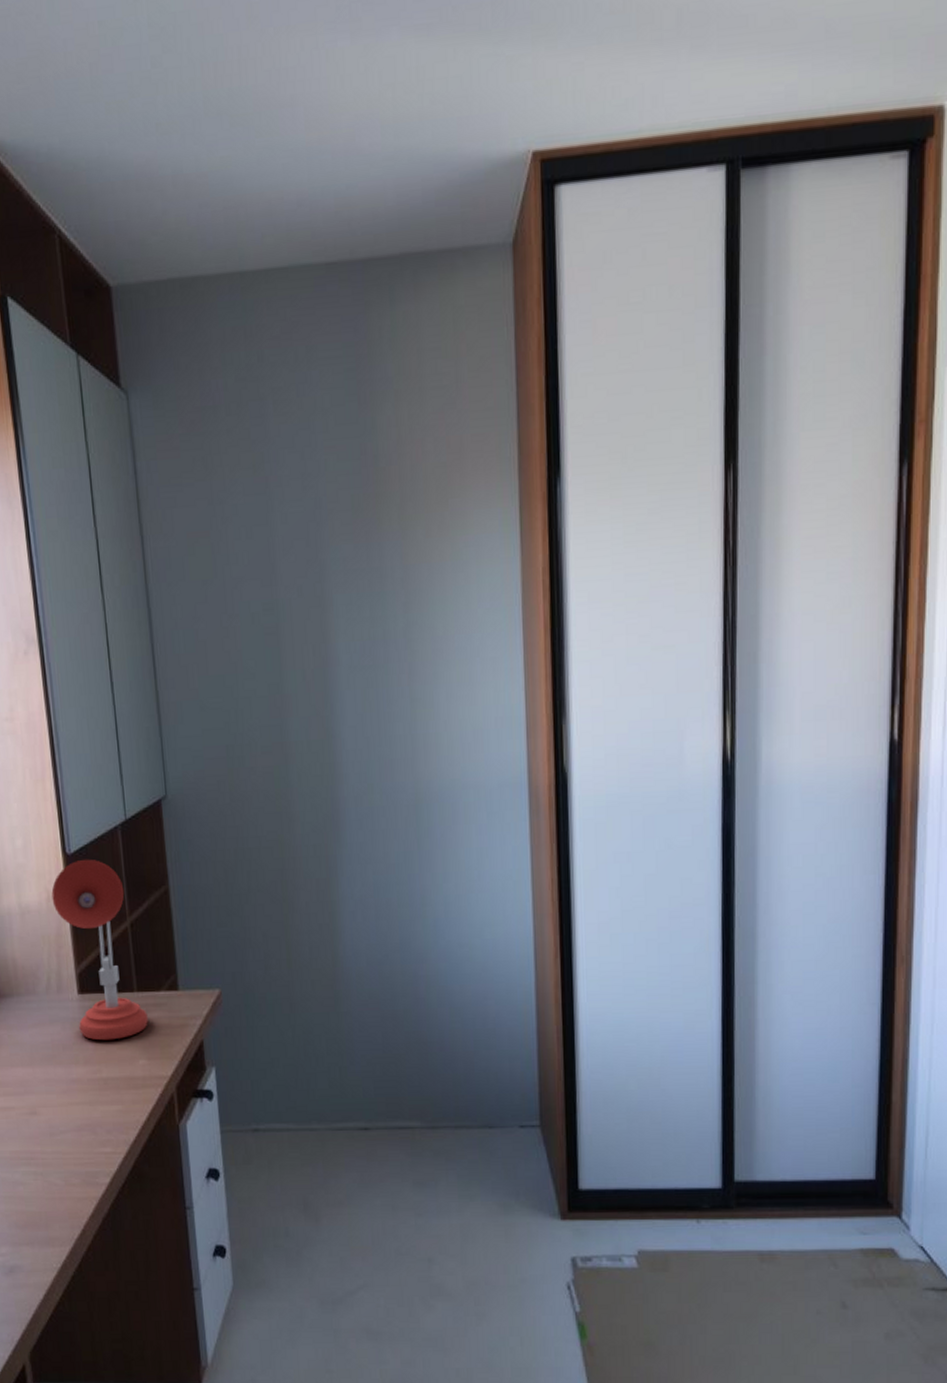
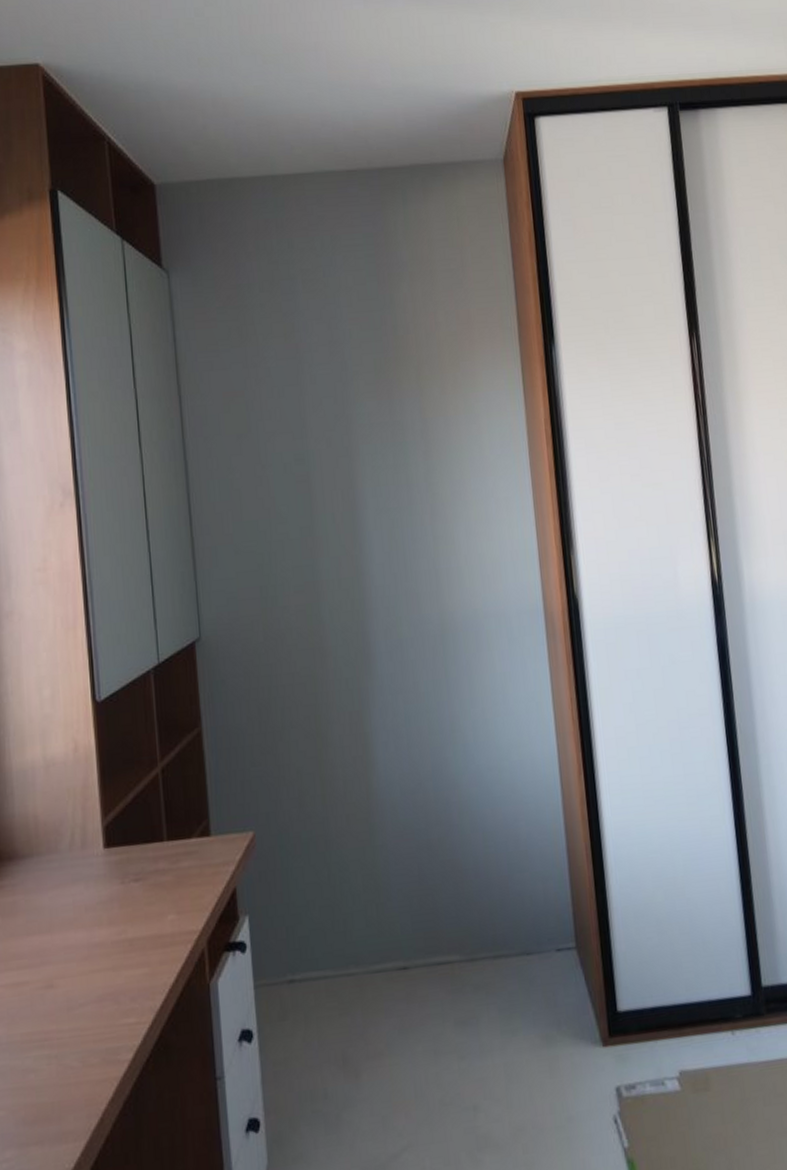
desk lamp: present [51,859,148,1041] -> none [79,705,178,898]

